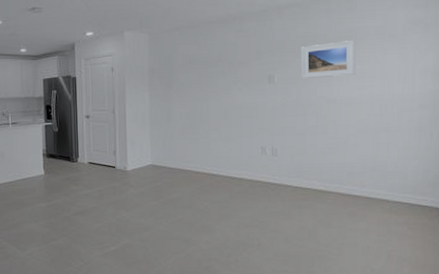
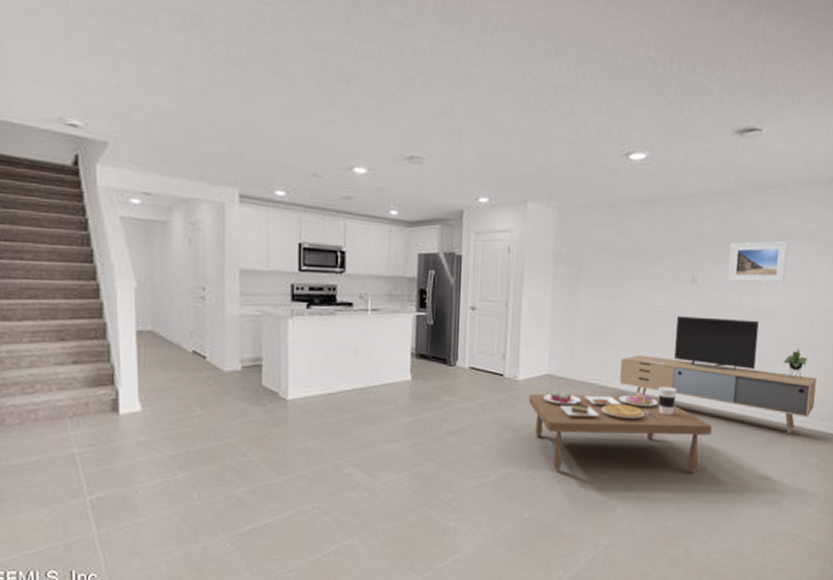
coffee table: none [138,170,299,242] -> present [529,386,712,473]
media console: none [212,109,396,206] -> present [619,316,817,433]

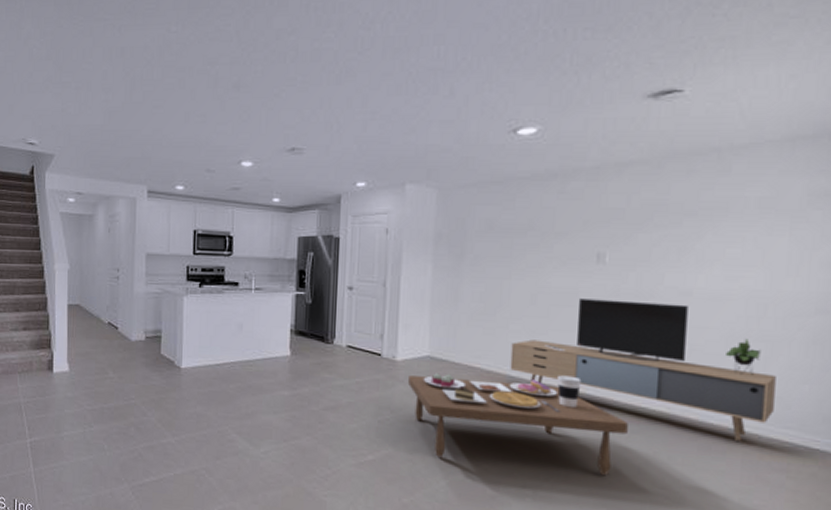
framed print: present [728,241,789,283] -> none [644,214,727,262]

